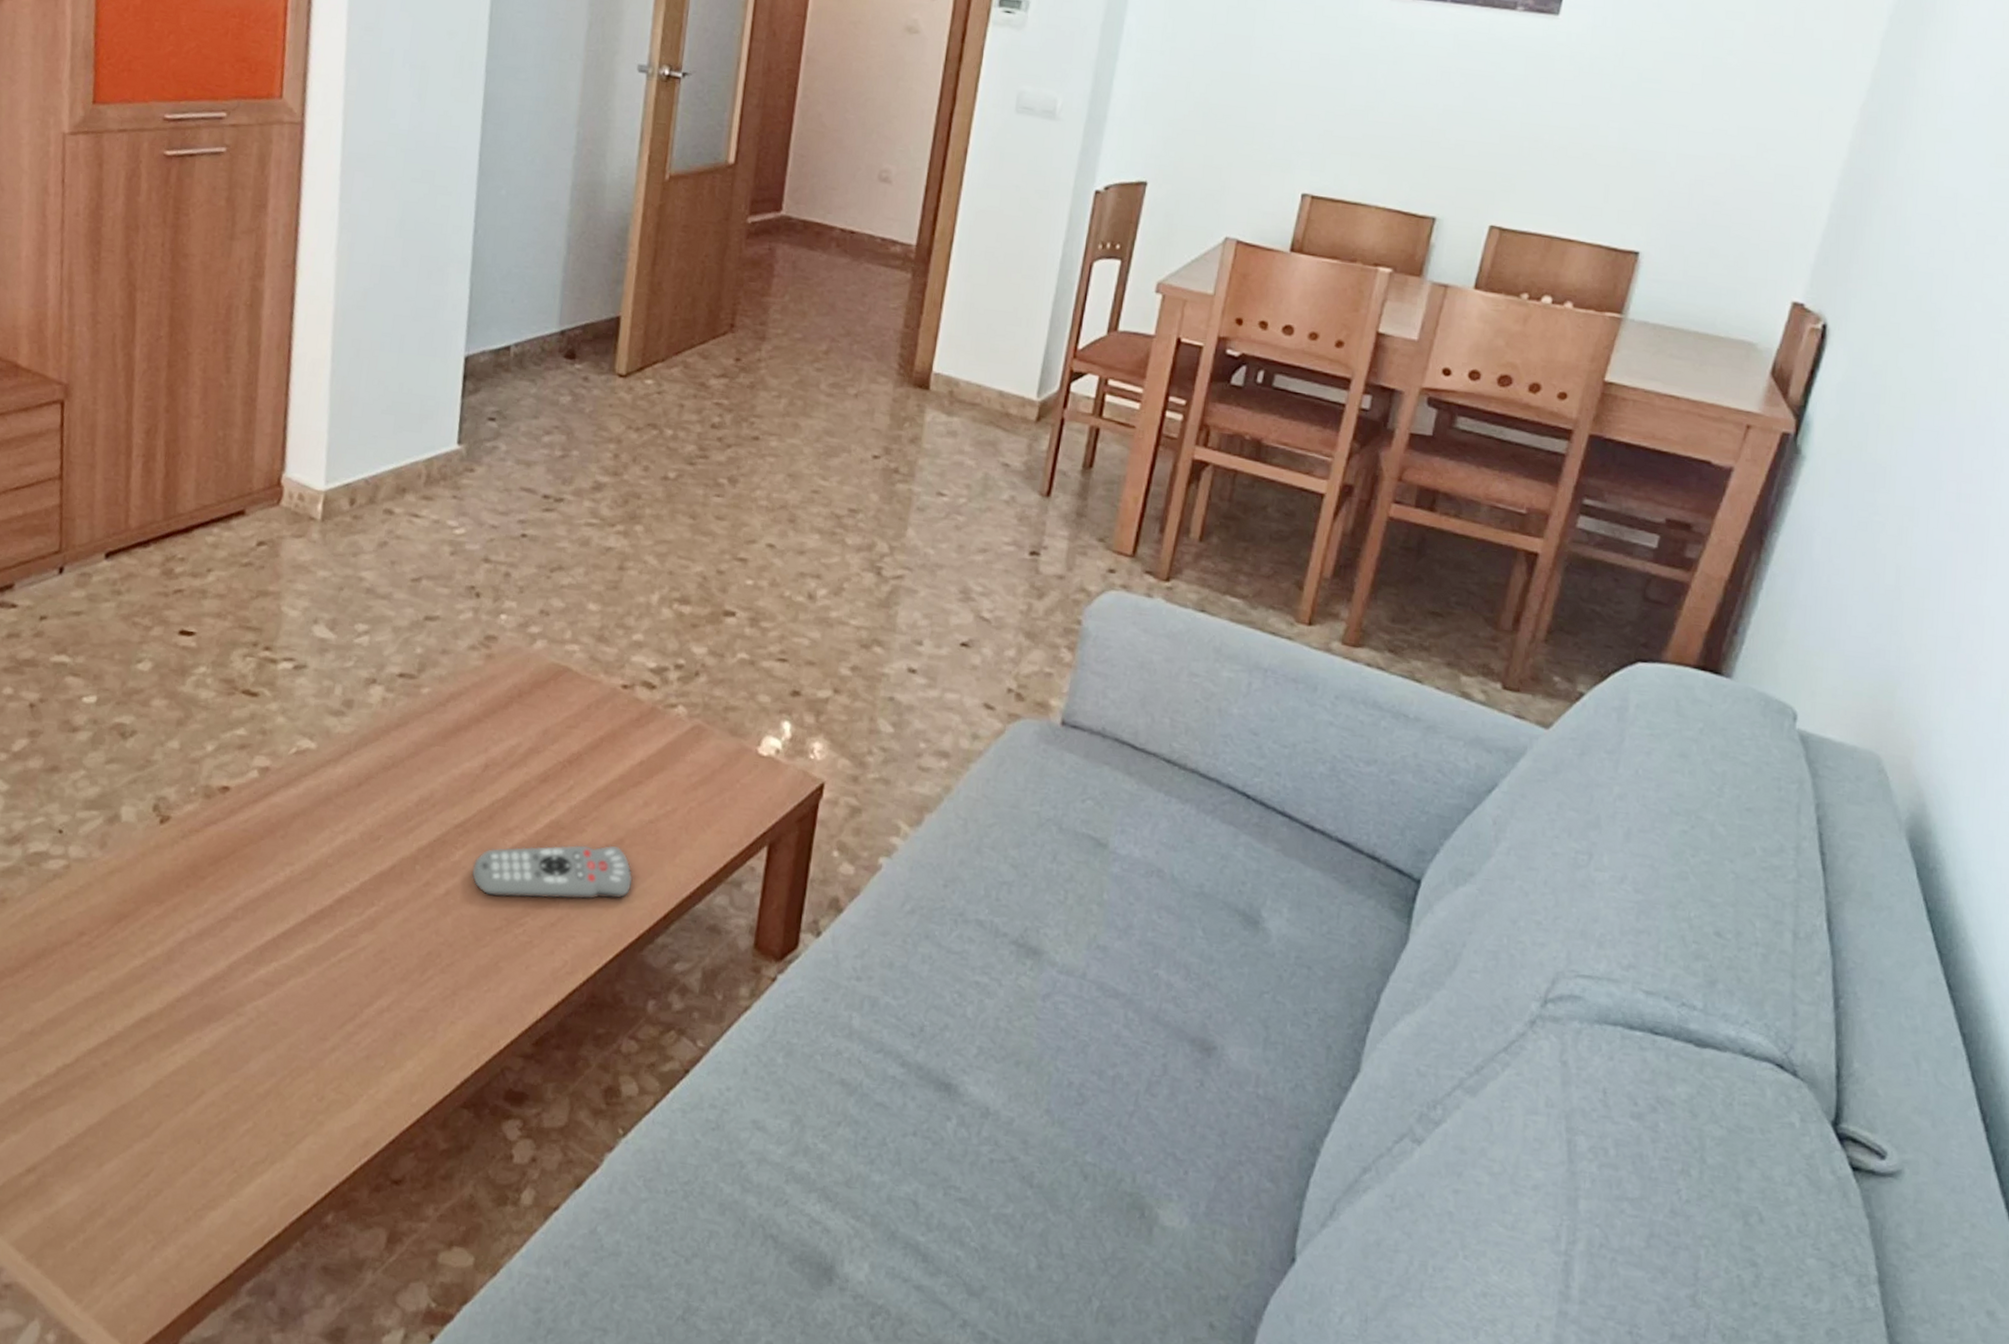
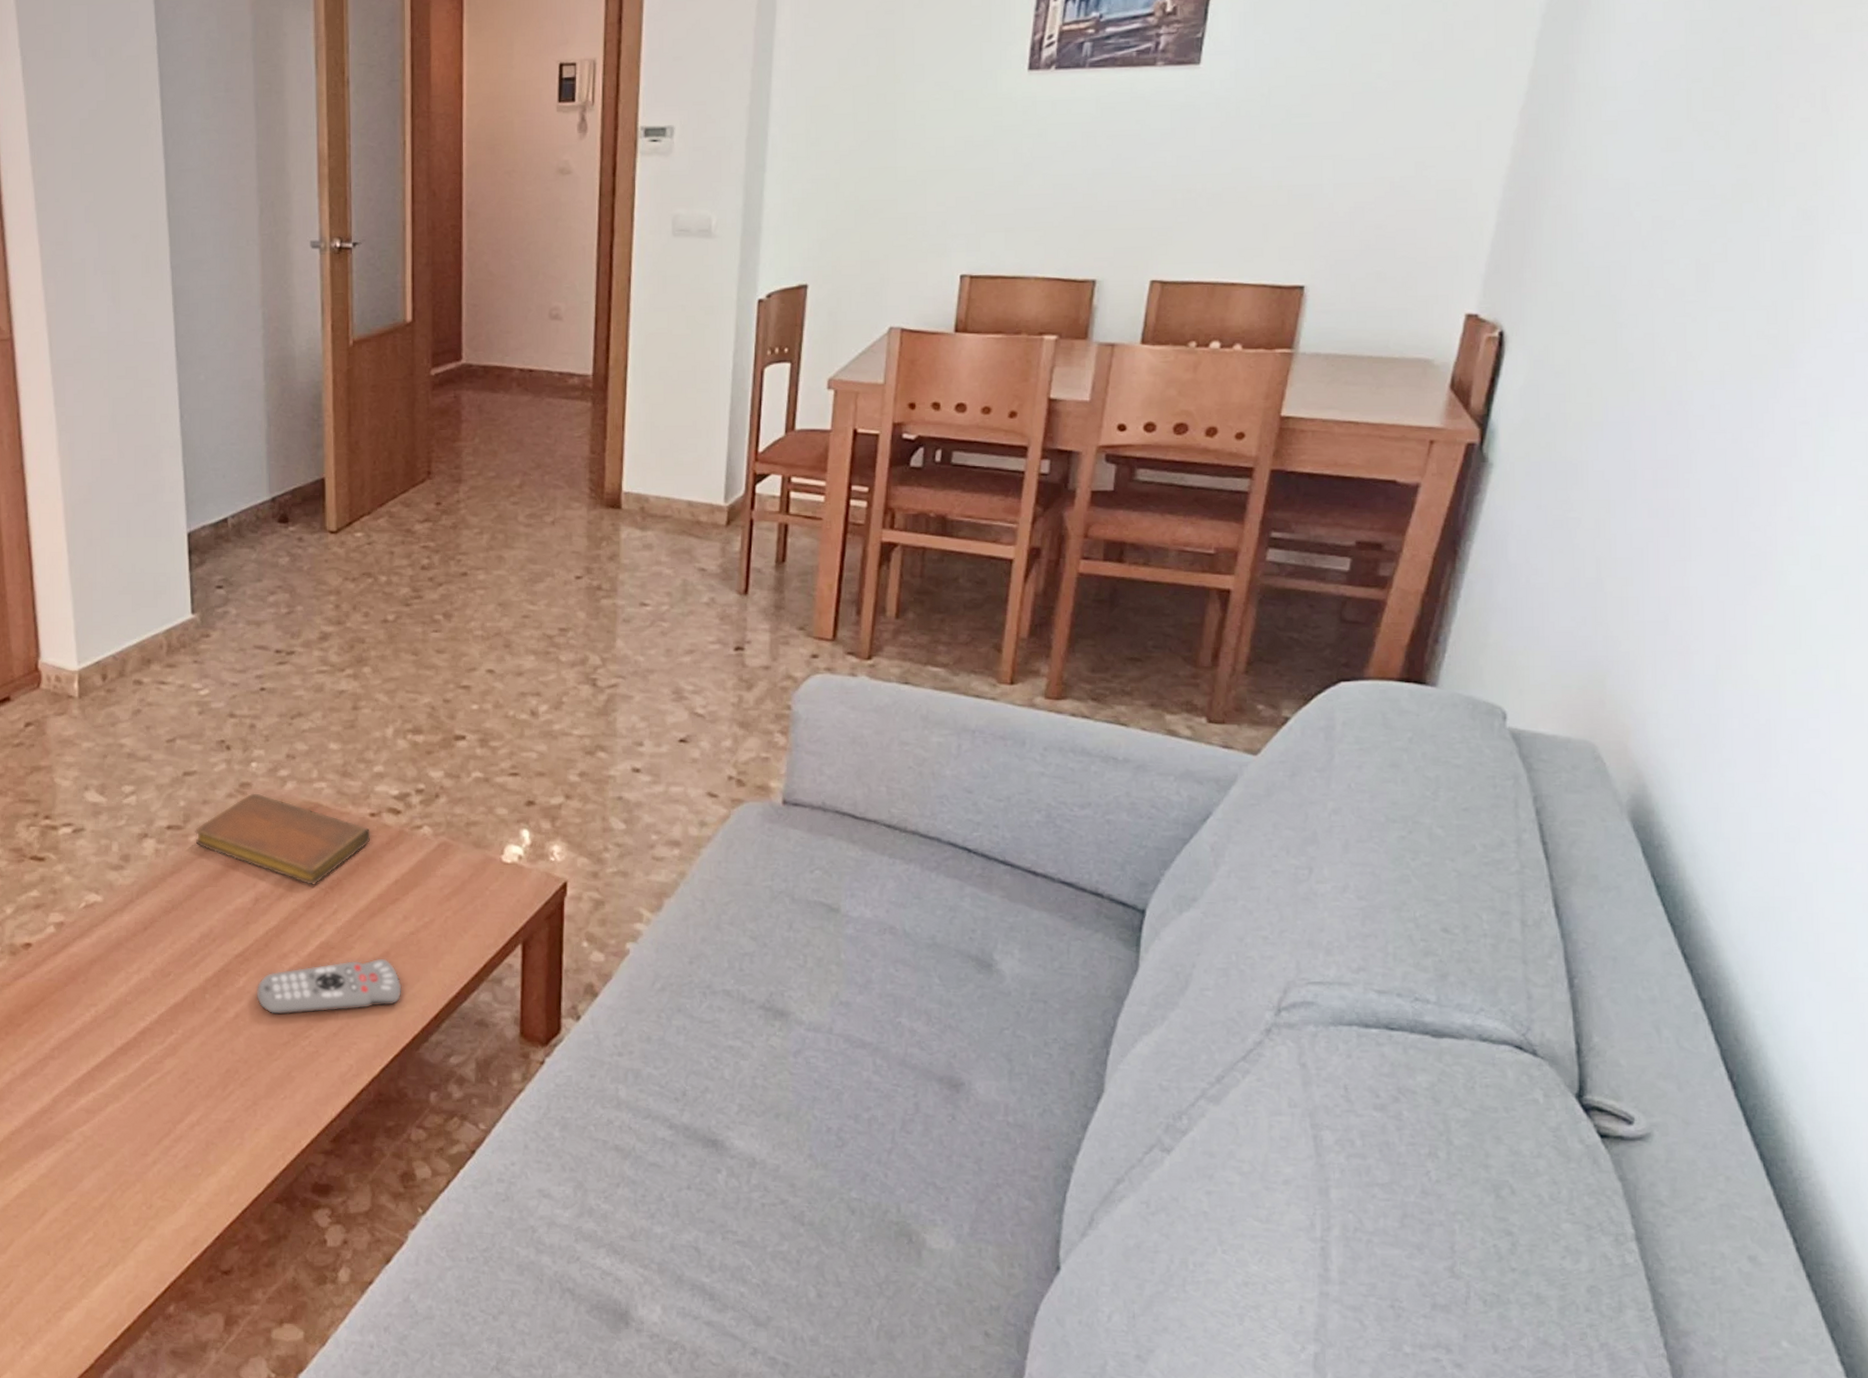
notebook: none [428,647,621,757] -> present [195,793,371,885]

